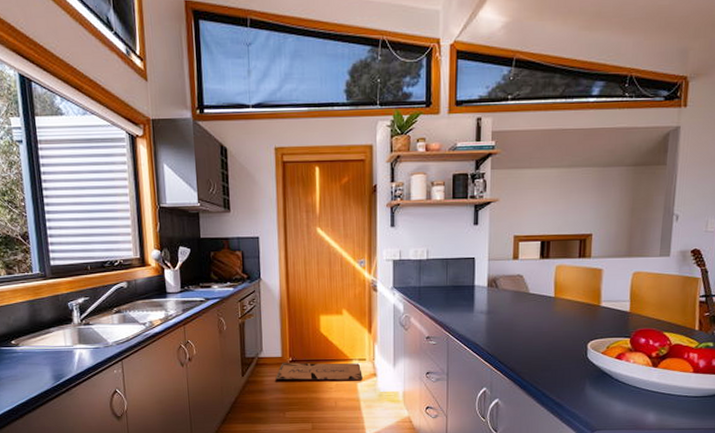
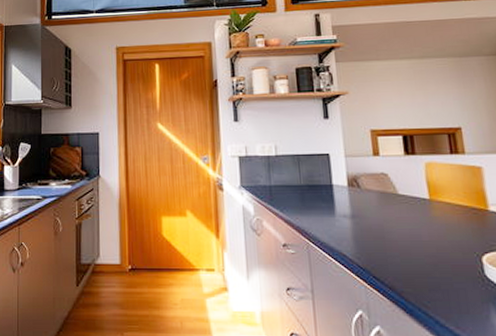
doormat: present [275,362,362,380] -> none [113,271,212,295]

